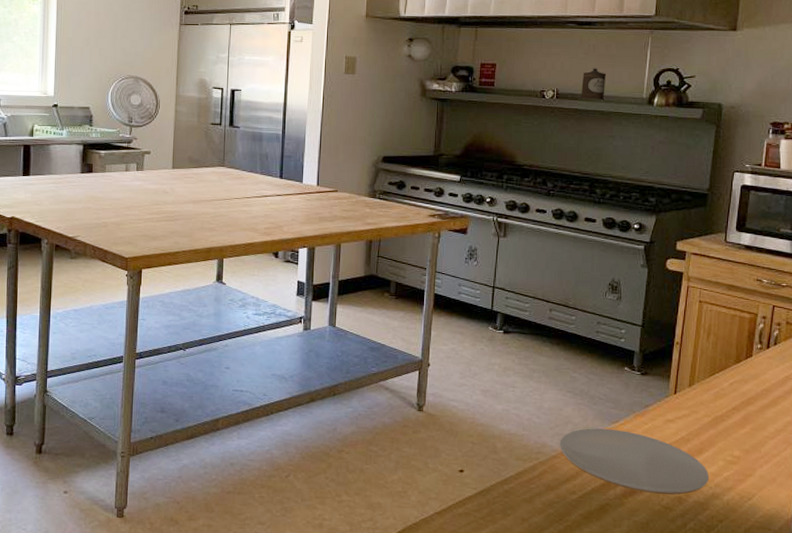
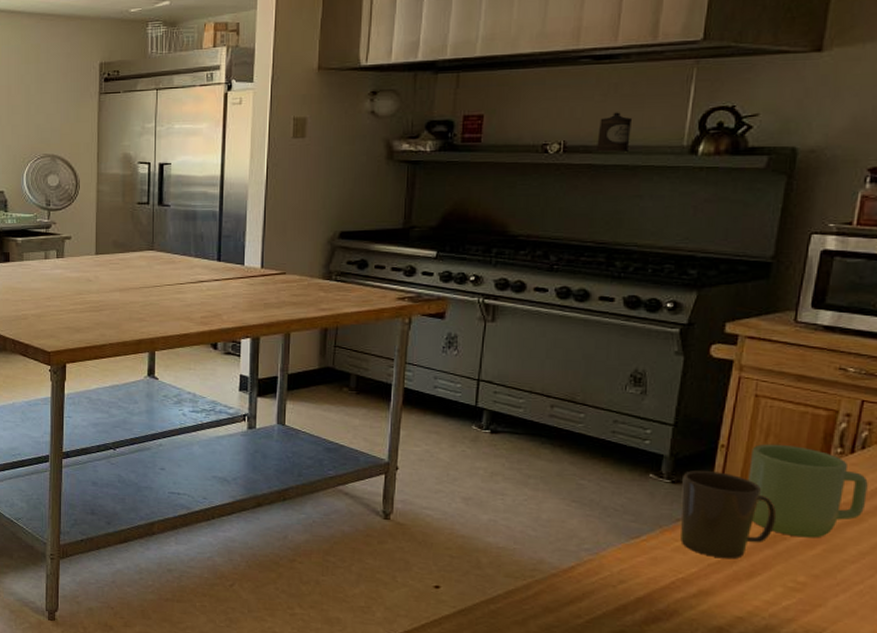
plate: present [560,428,709,495] -> none [561,543,761,625]
mug: none [648,363,718,439] -> present [680,470,777,559]
mug: none [696,341,780,419] -> present [748,443,868,538]

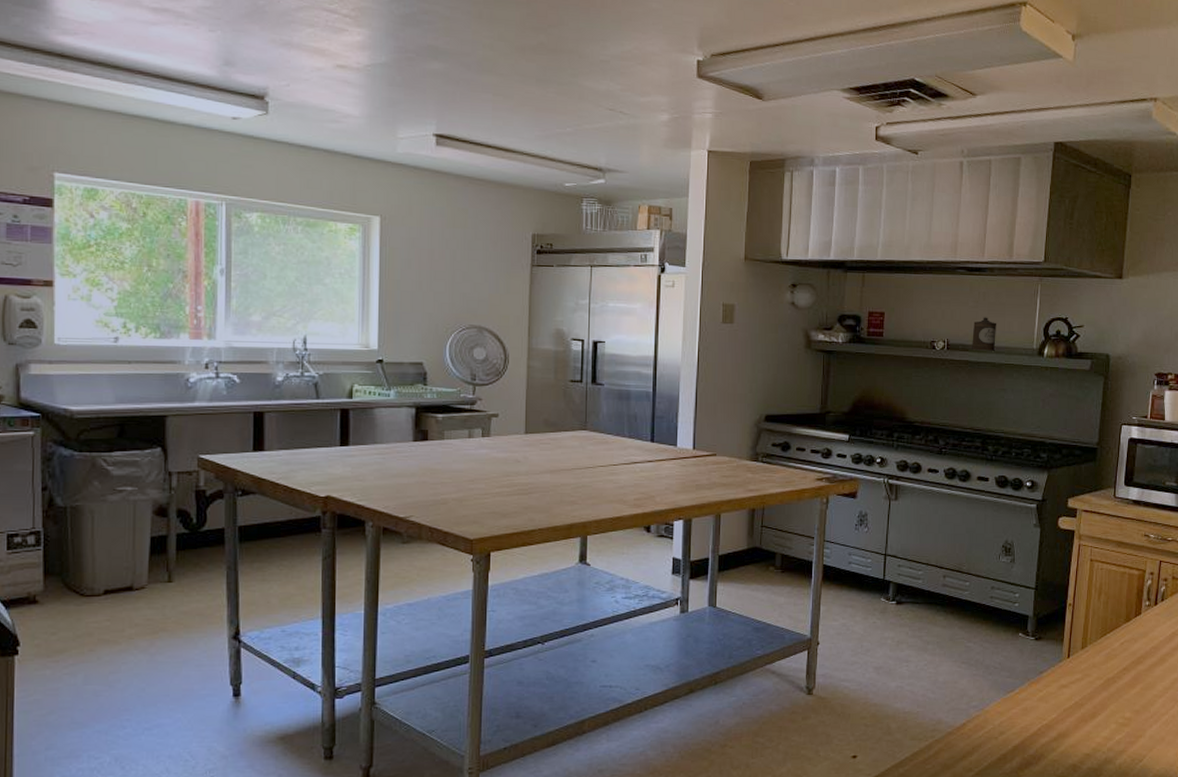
mug: present [680,470,777,559] -> none [1043,626,1109,704]
mug: present [748,443,868,538] -> none [1089,600,1167,679]

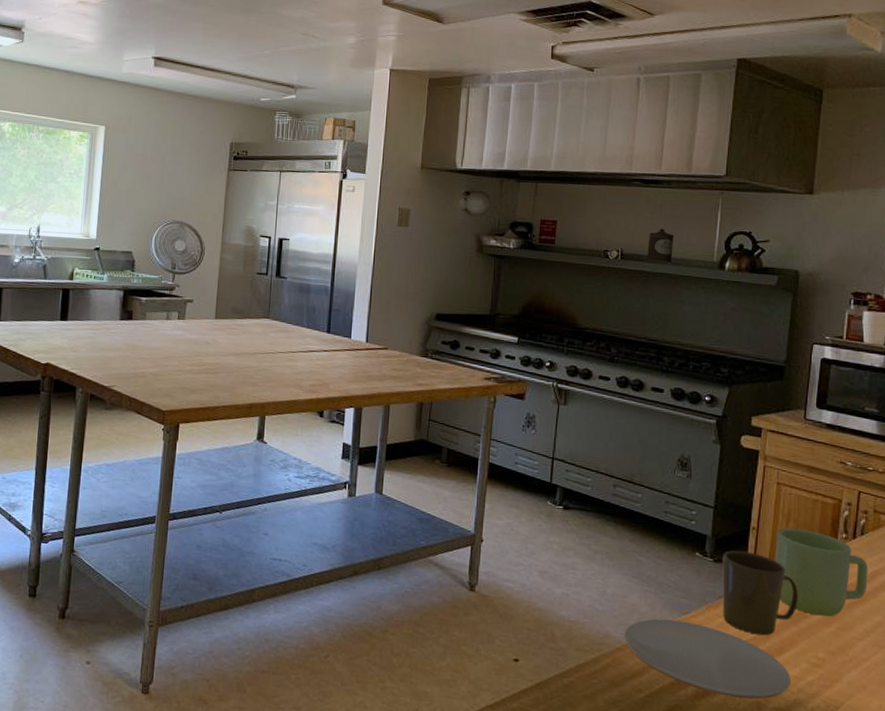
plate: none [955,699,1102,764] -> present [624,618,790,699]
mug: none [1043,626,1109,704] -> present [722,550,799,636]
mug: none [1089,600,1167,679] -> present [775,527,868,617]

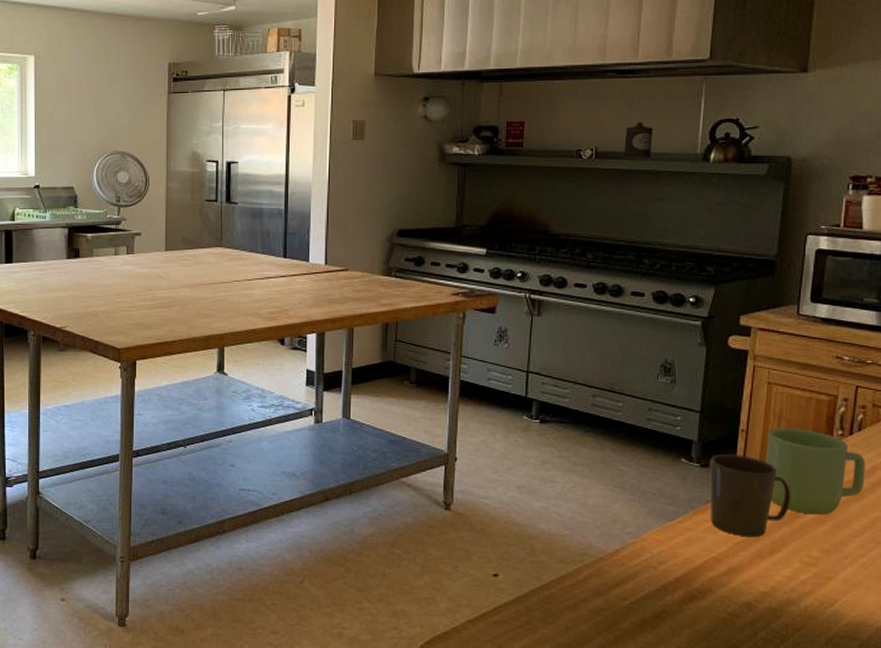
plate: present [624,618,790,699] -> none [607,527,782,600]

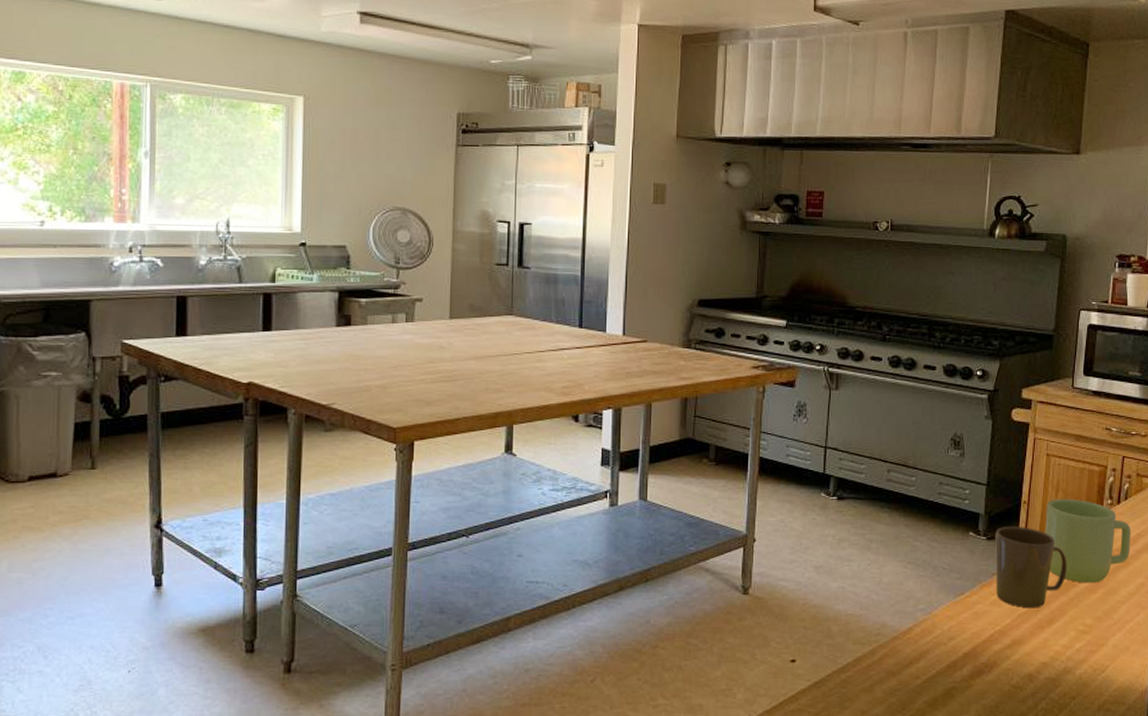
canister: present [624,122,654,158] -> none [917,196,945,232]

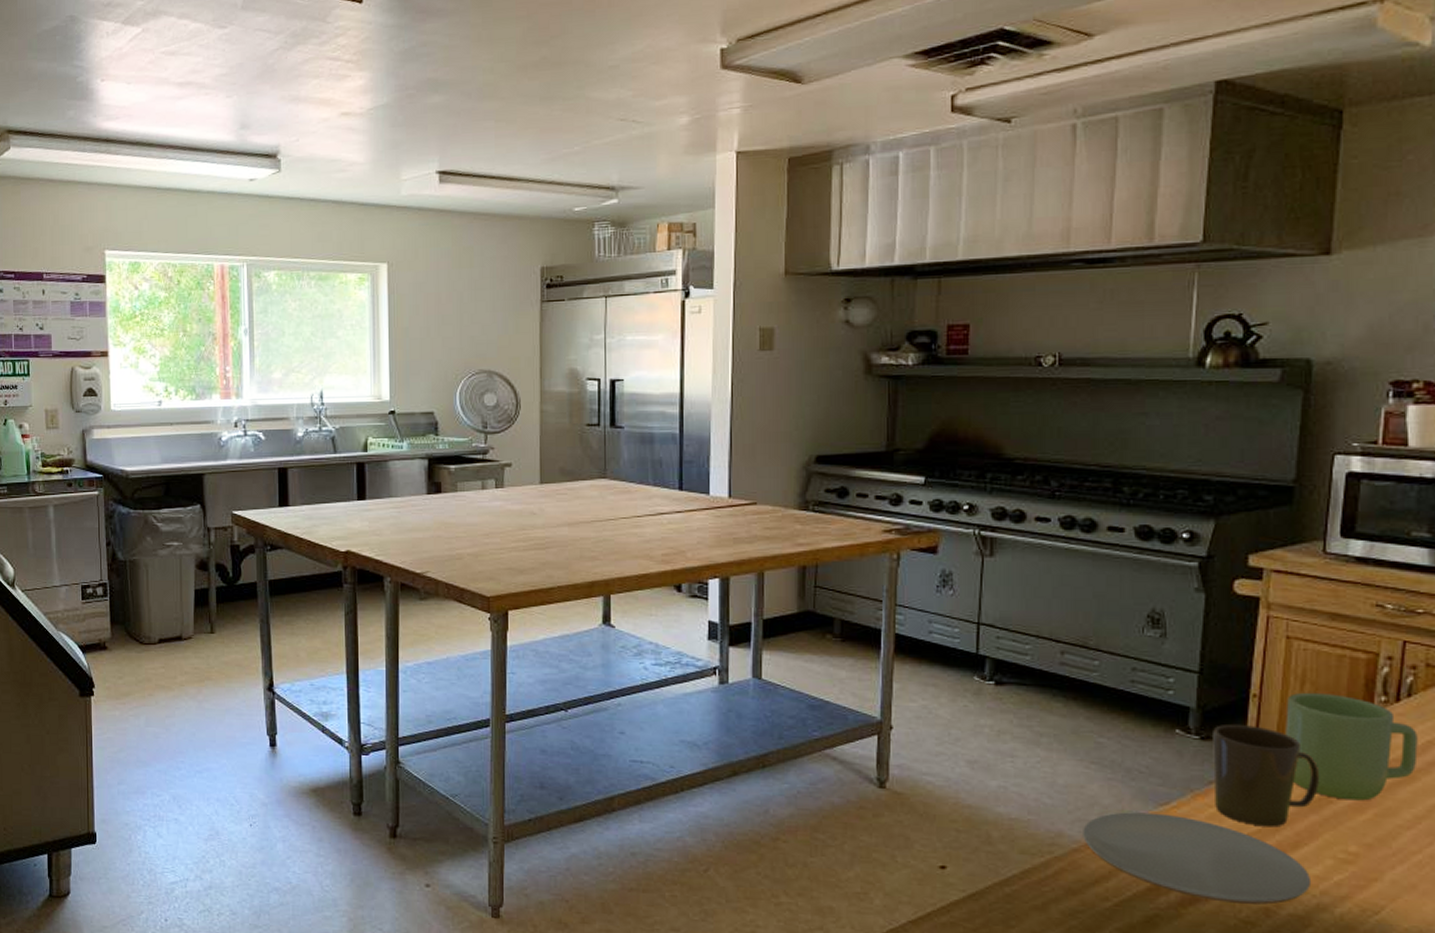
plate: none [901,602,1060,672] -> present [1083,812,1310,905]

